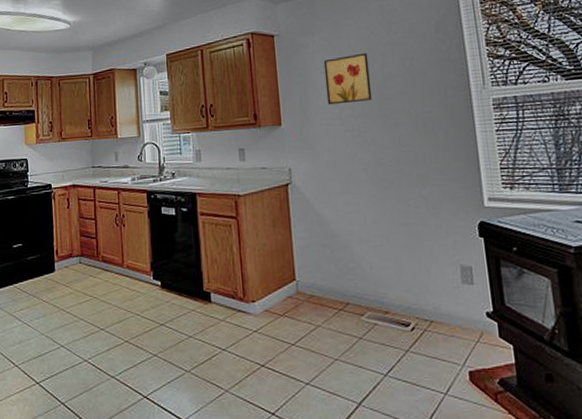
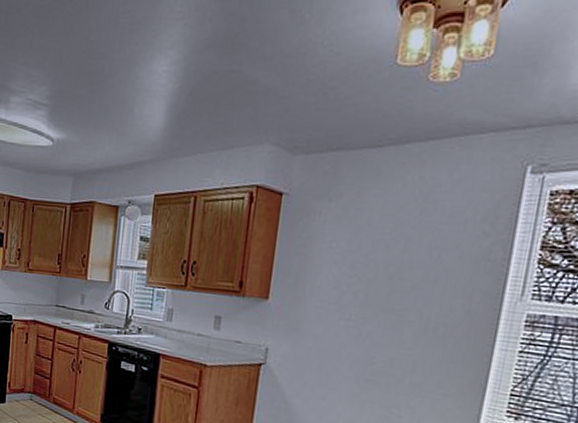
wall art: present [323,52,373,105] -> none [327,232,390,290]

